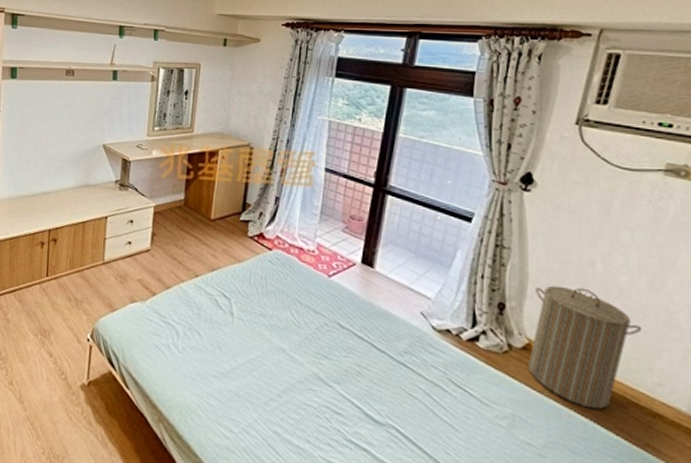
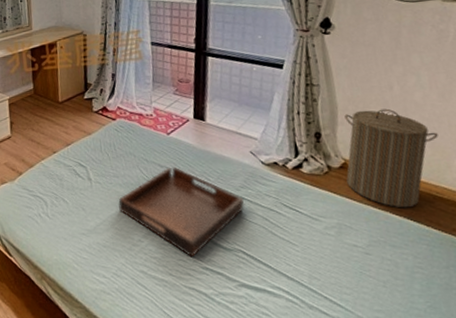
serving tray: none [260,314,407,426] -> present [118,166,245,258]

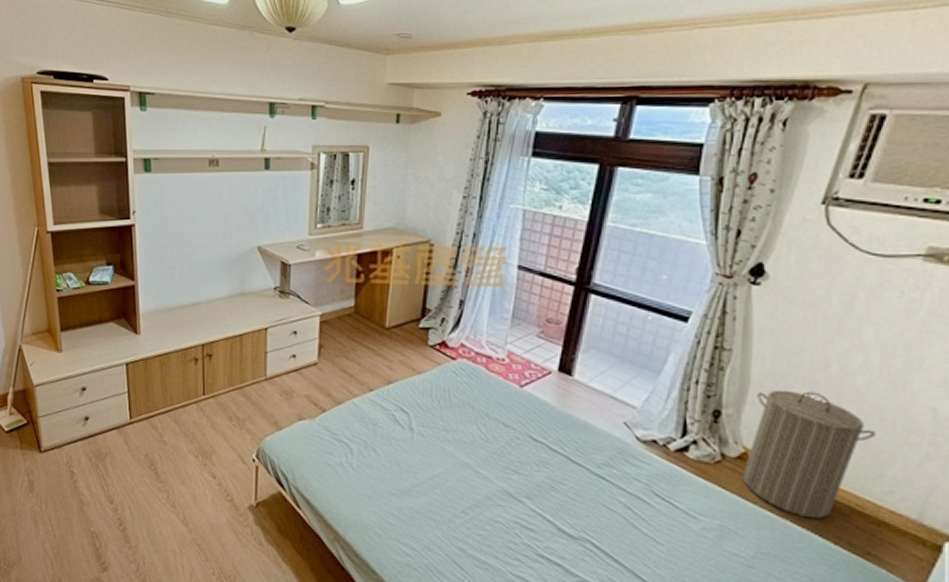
serving tray: present [118,166,245,258] -> none [443,427,606,541]

